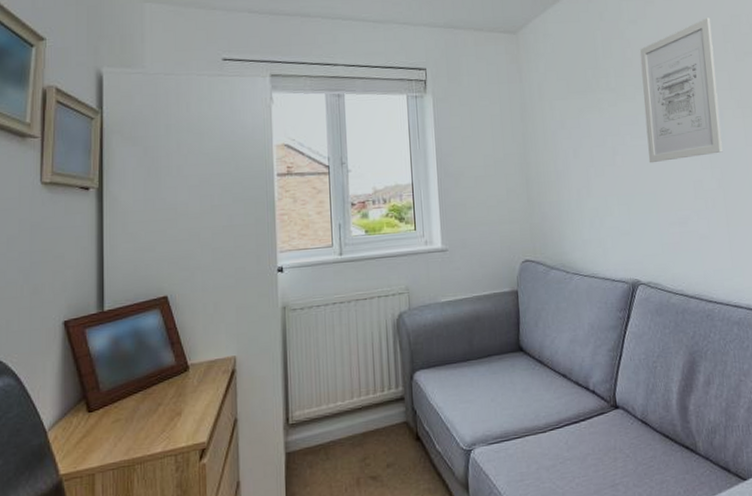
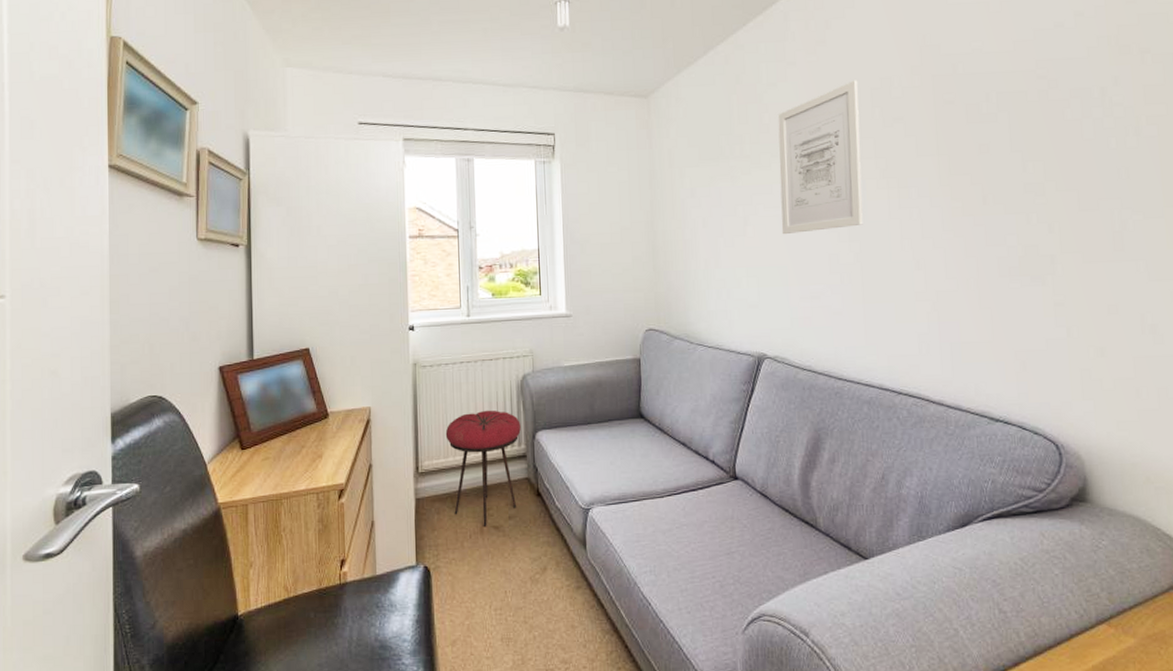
stool: none [317,352,398,478] -> present [445,410,521,526]

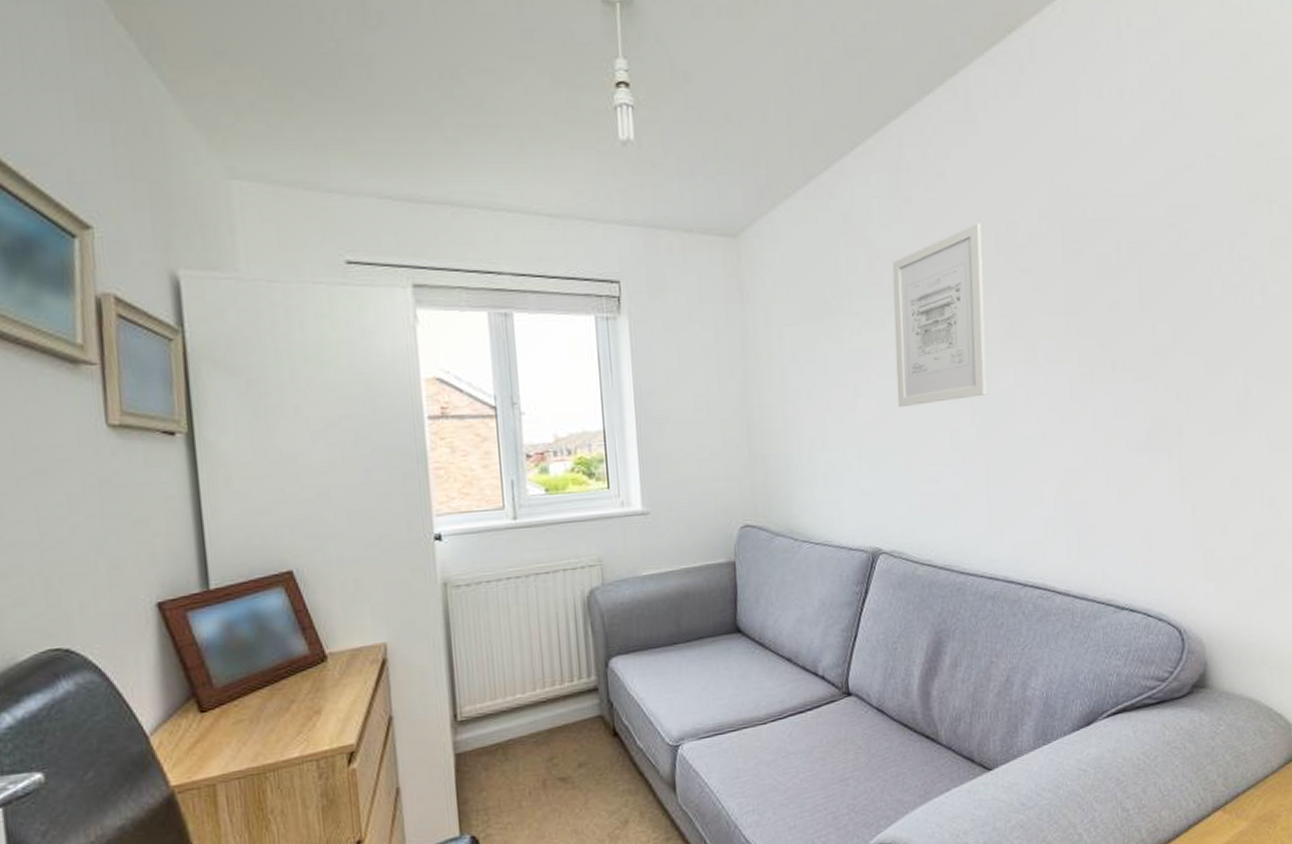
stool: present [445,410,521,526] -> none [491,635,590,779]

